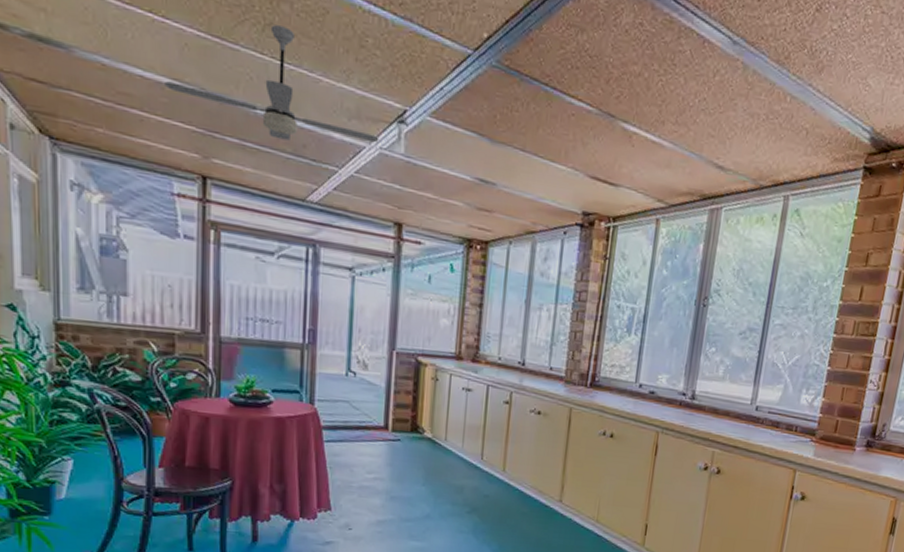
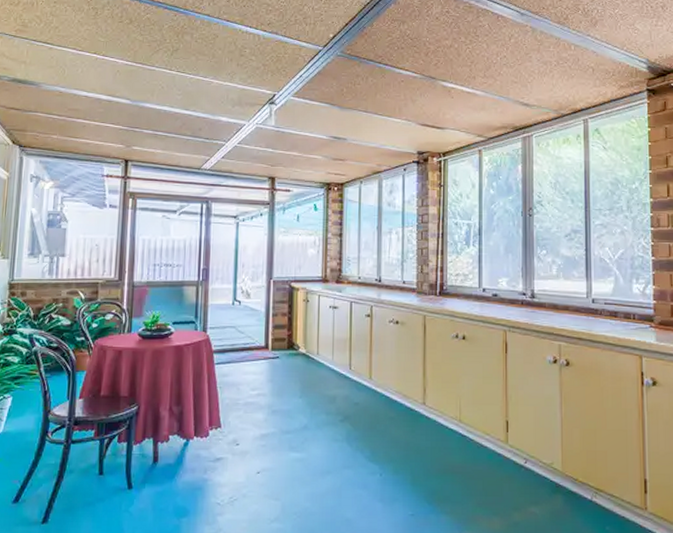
ceiling fan: present [165,25,379,143] -> none [102,50,256,127]

